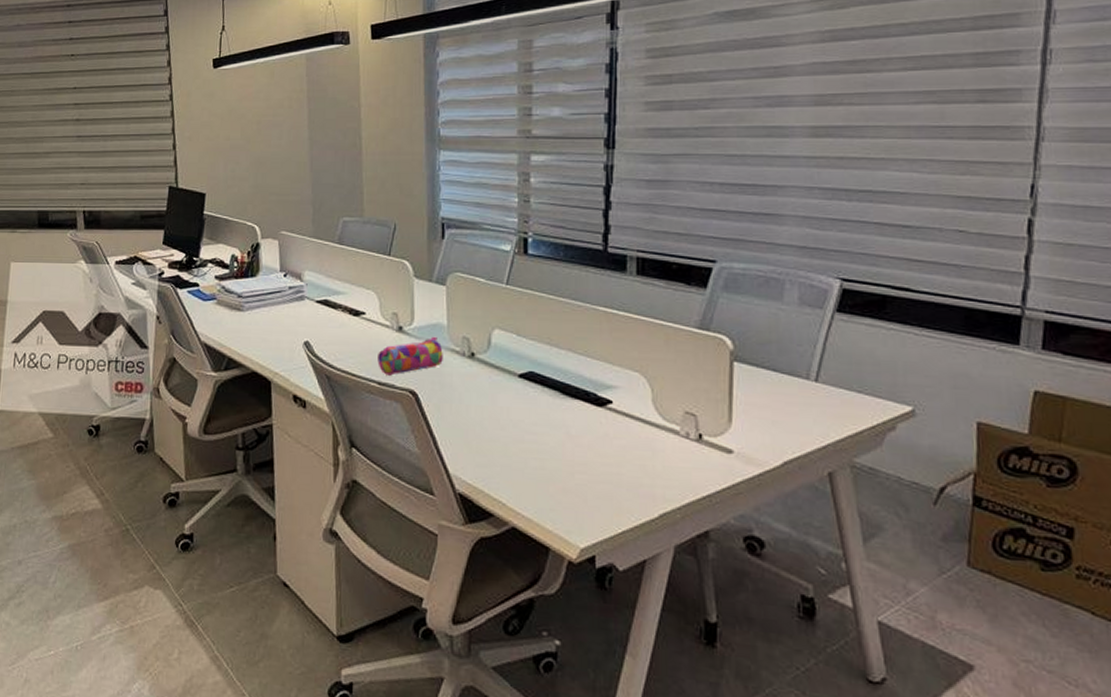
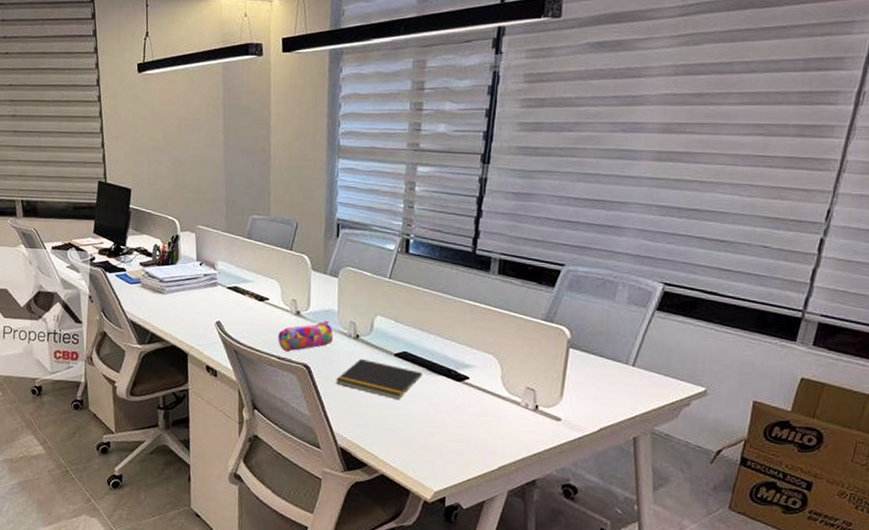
notepad: none [449,381,554,431] -> present [336,358,422,399]

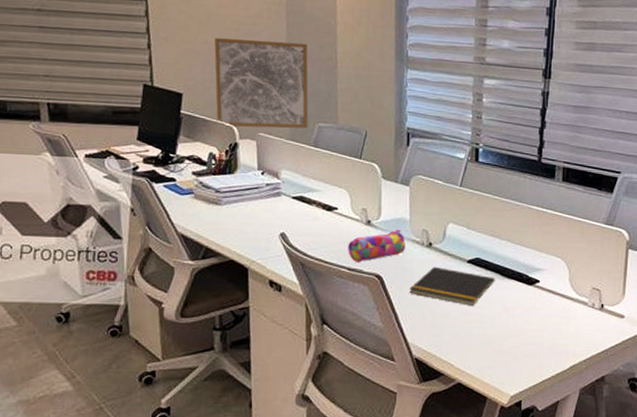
wall art: none [158,134,243,221] -> present [214,38,309,129]

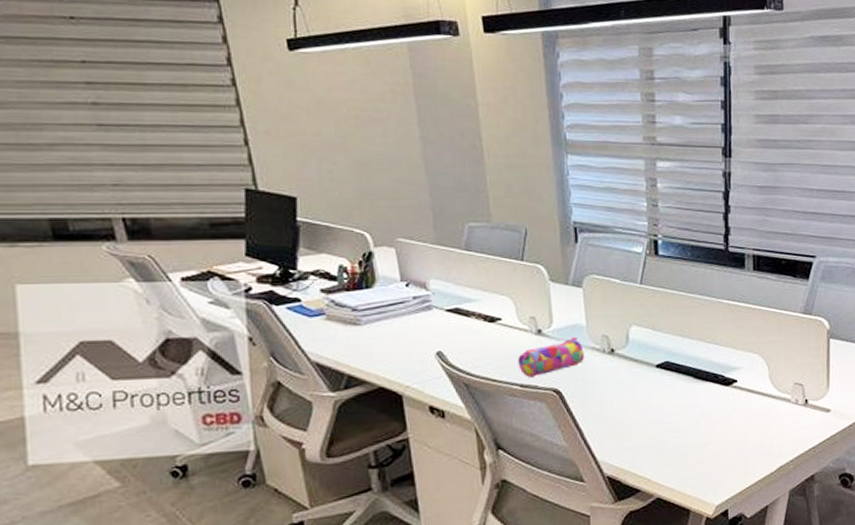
wall art: present [214,38,309,129] -> none [328,127,456,234]
notepad: present [409,266,495,306] -> none [593,374,689,414]

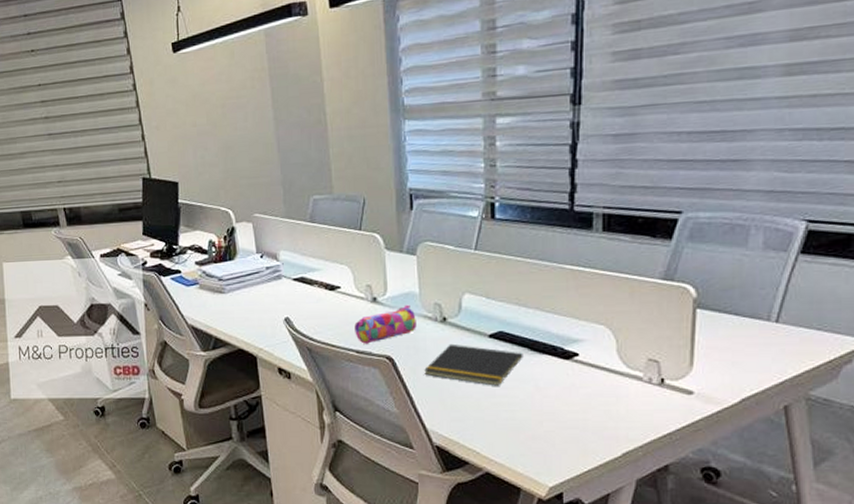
notepad: none [593,374,689,414] -> present [424,343,523,386]

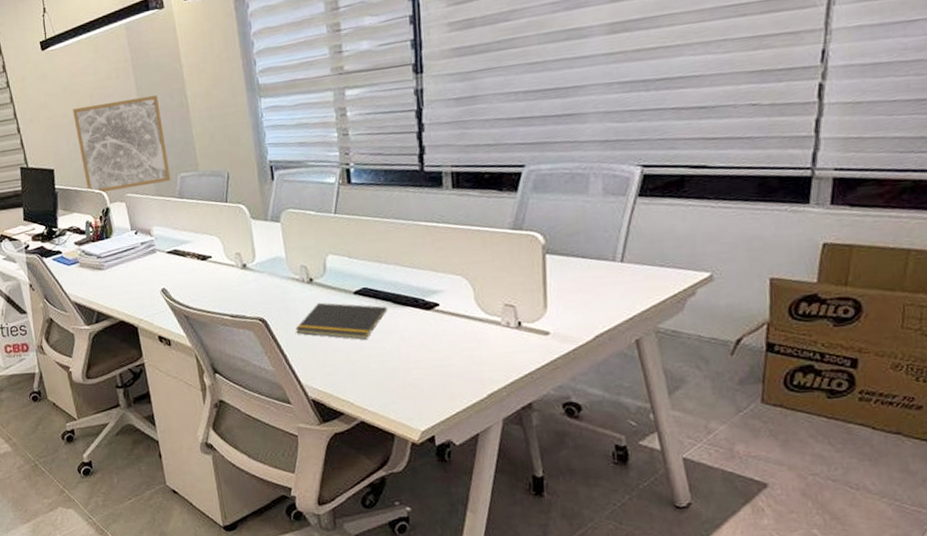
wall art: none [201,109,303,211] -> present [72,94,171,194]
pencil case: present [354,304,416,344] -> none [227,268,285,308]

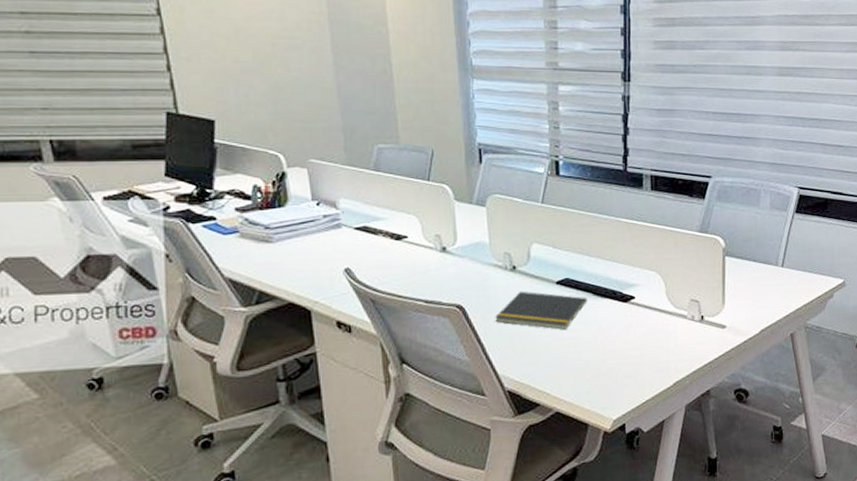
wall art: present [72,94,171,194] -> none [246,54,366,155]

